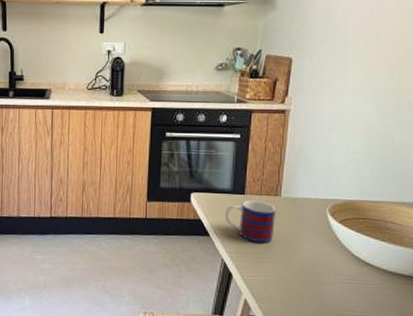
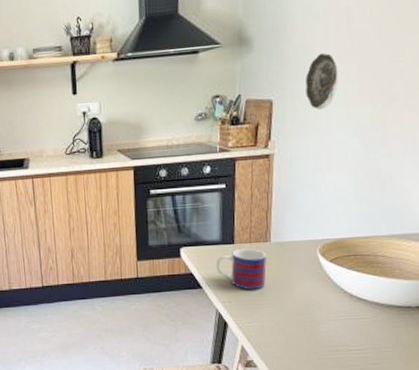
decorative plate: none [325,18,357,73] -> present [306,52,338,110]

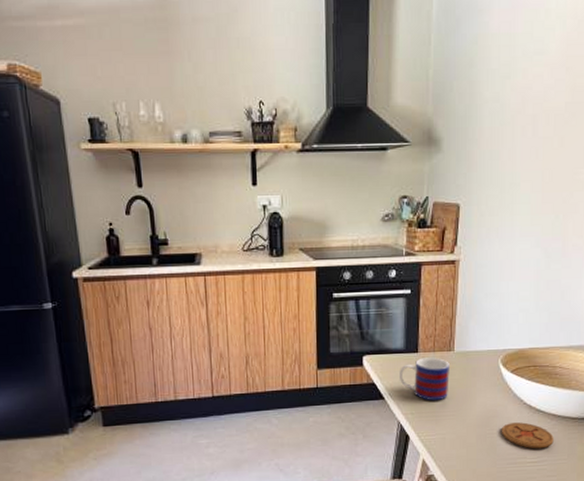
decorative plate: present [306,52,338,110] -> none [492,159,523,218]
coaster: none [321,311,377,337] -> present [501,422,554,449]

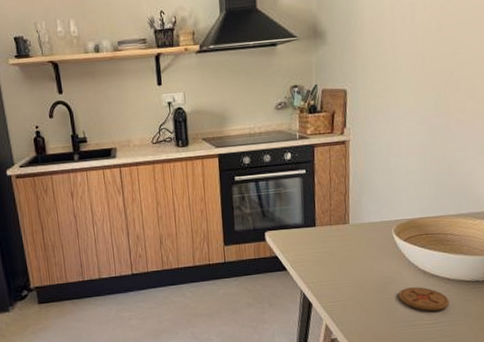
mug: present [398,357,449,401] -> none [298,230,346,270]

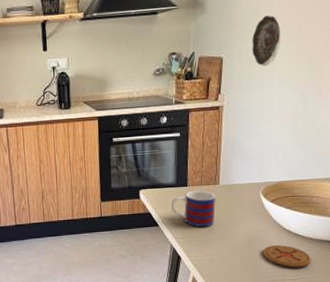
mug: none [298,230,346,270] -> present [170,190,215,227]
decorative plate: none [376,45,405,99] -> present [252,15,281,67]

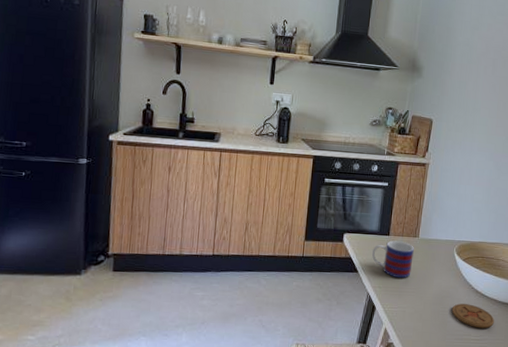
decorative plate: present [252,15,281,67] -> none [458,89,483,134]

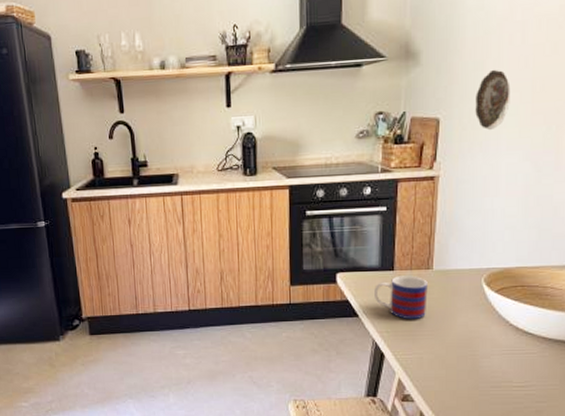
coaster: present [451,303,494,329] -> none [484,344,544,373]
decorative plate: none [458,89,483,134] -> present [475,69,511,131]

